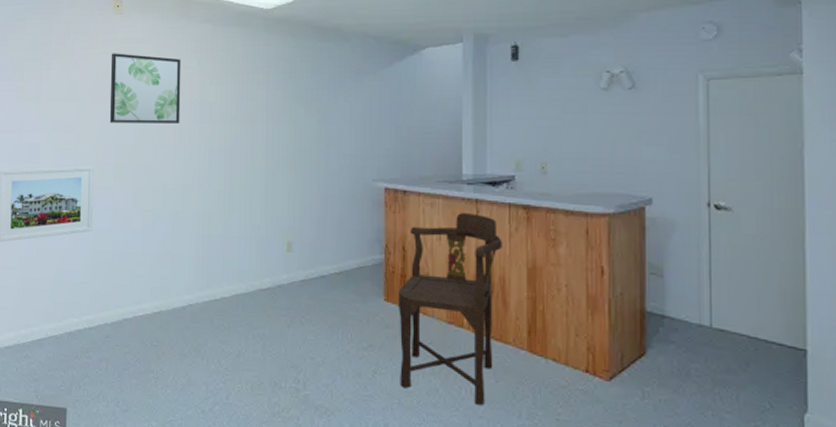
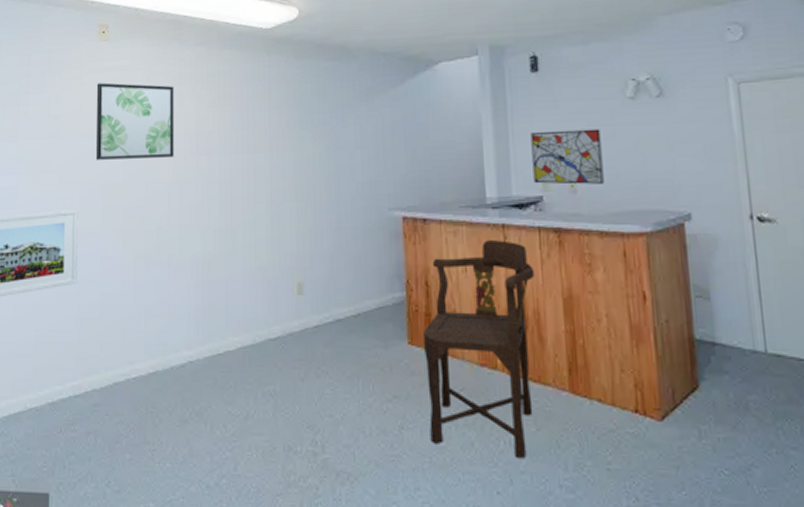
wall art: none [507,116,573,167] -> present [530,128,604,185]

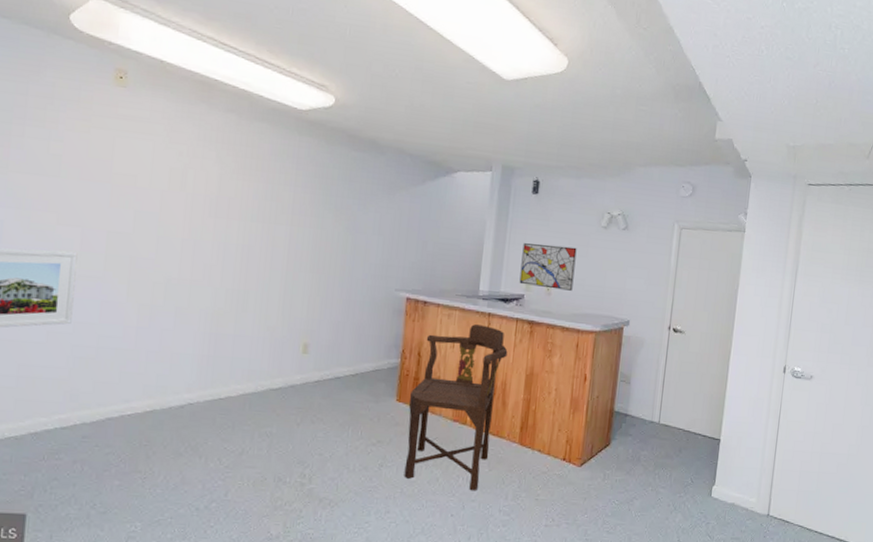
wall art: present [95,82,175,160] -> none [101,129,198,216]

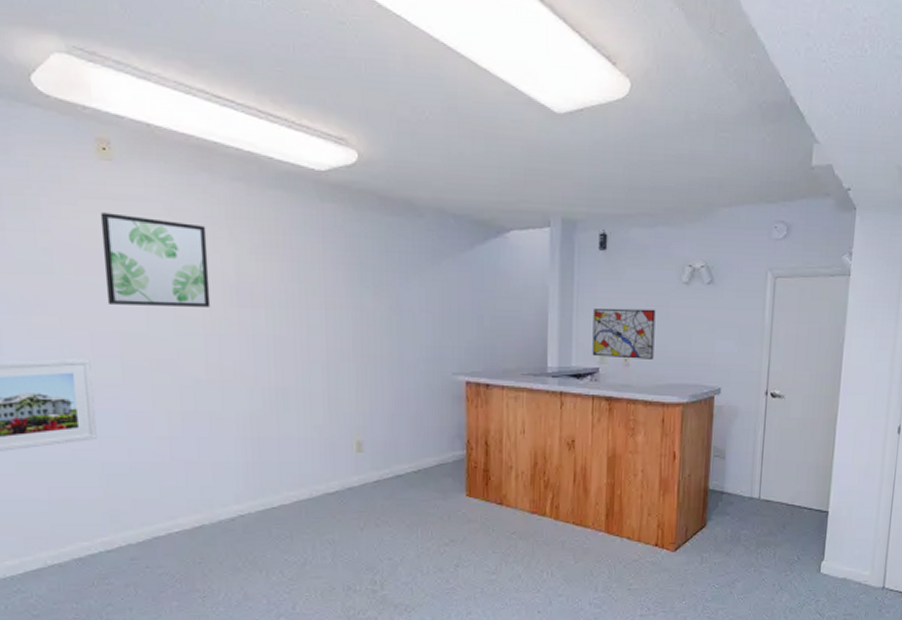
wall art: none [101,129,198,216] -> present [100,212,211,307]
chair: present [404,324,508,491] -> none [481,406,585,586]

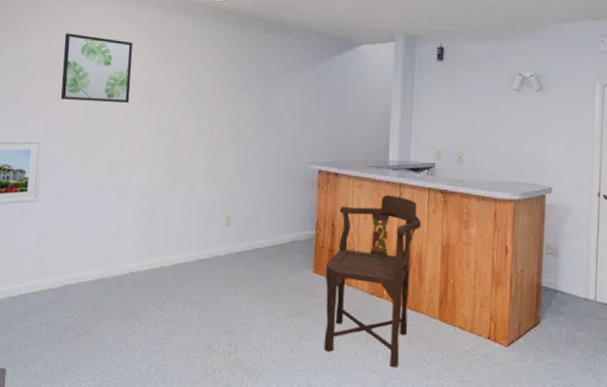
chair: none [481,406,585,586] -> present [323,195,422,368]
wall art: present [592,308,656,359] -> none [429,110,488,158]

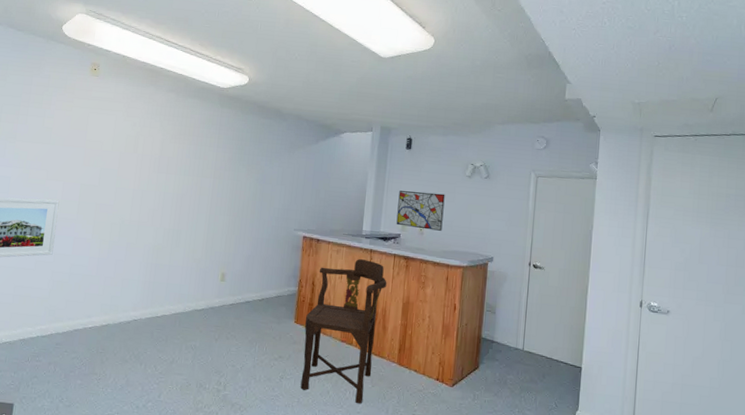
wall art: present [60,33,133,103] -> none [78,108,147,172]
wall art: none [429,110,488,158] -> present [396,190,445,231]

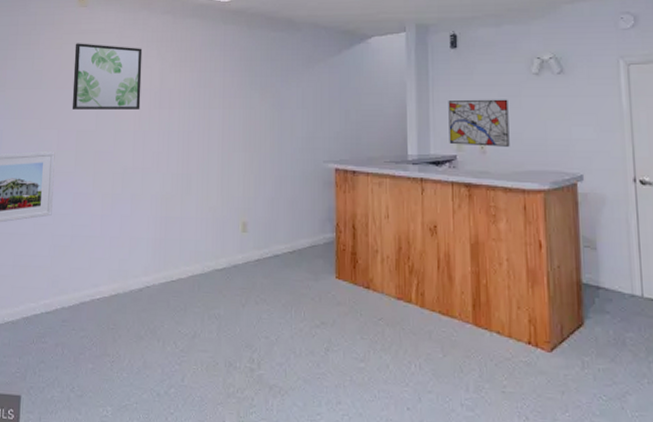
wall art: none [78,108,147,172] -> present [72,43,143,109]
chair: present [300,259,387,404] -> none [350,192,447,381]

